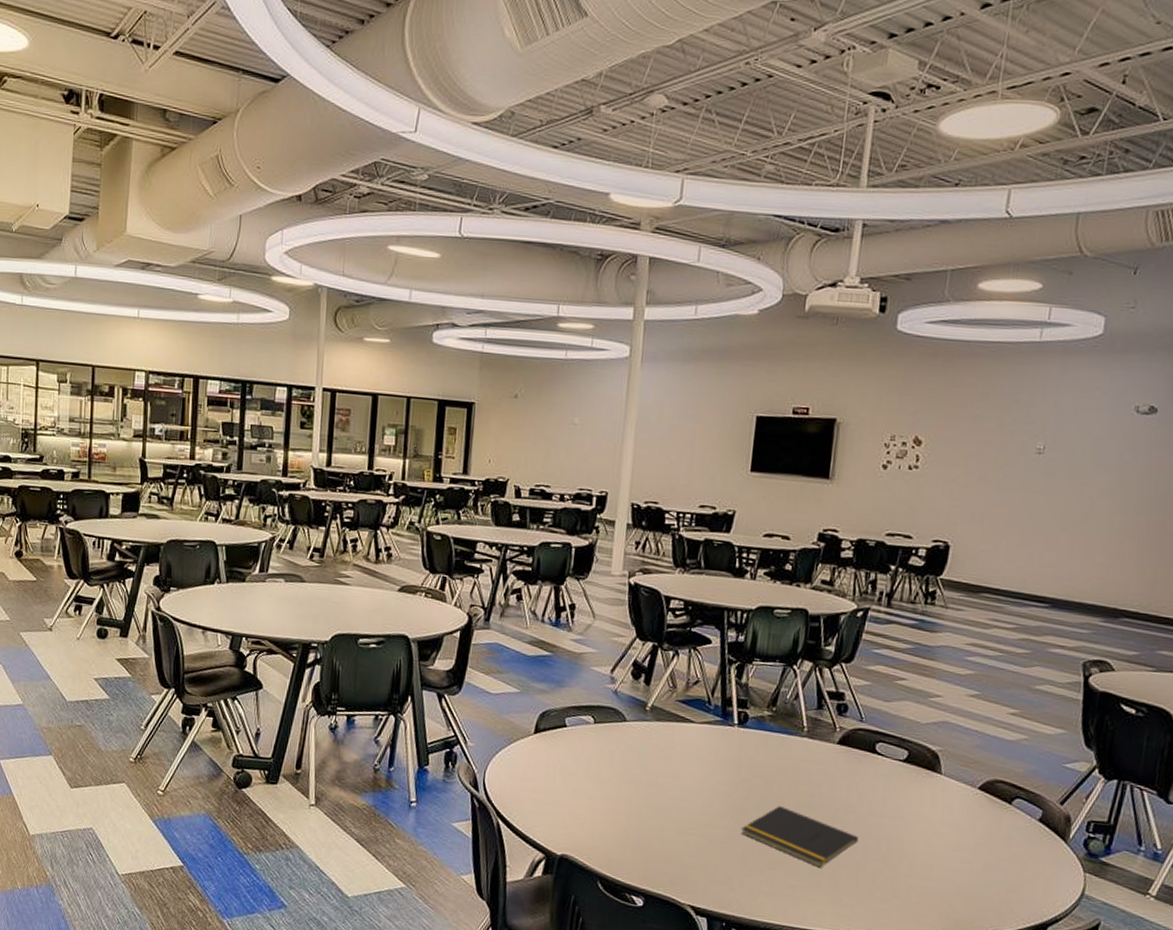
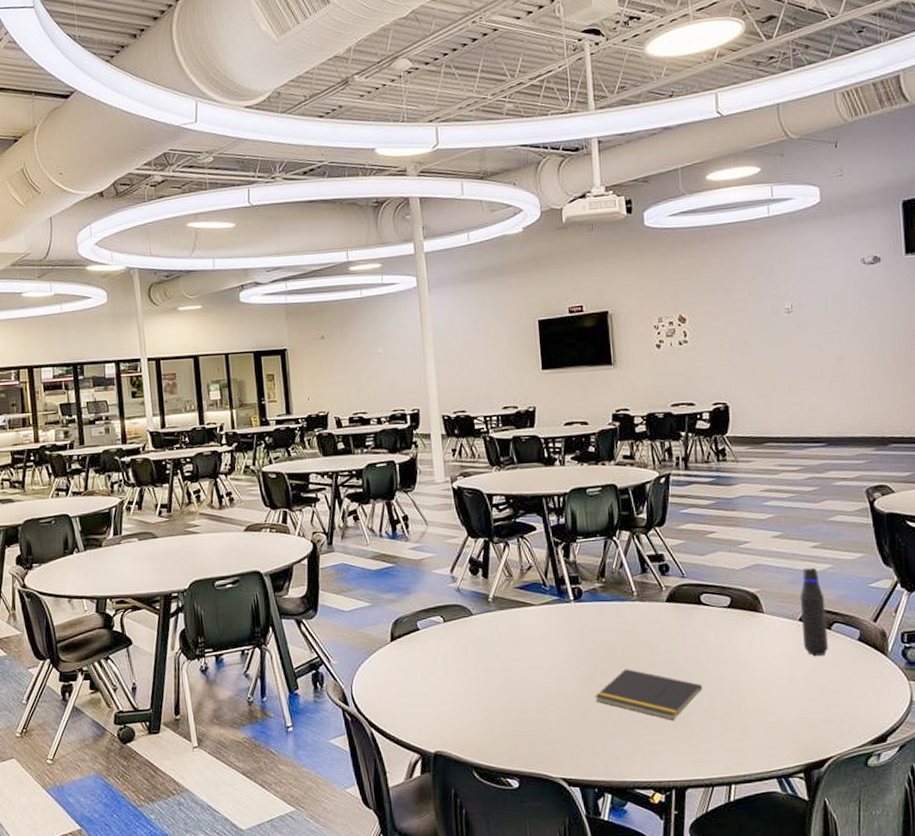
water bottle: none [978,734,1012,831] -> present [799,567,828,657]

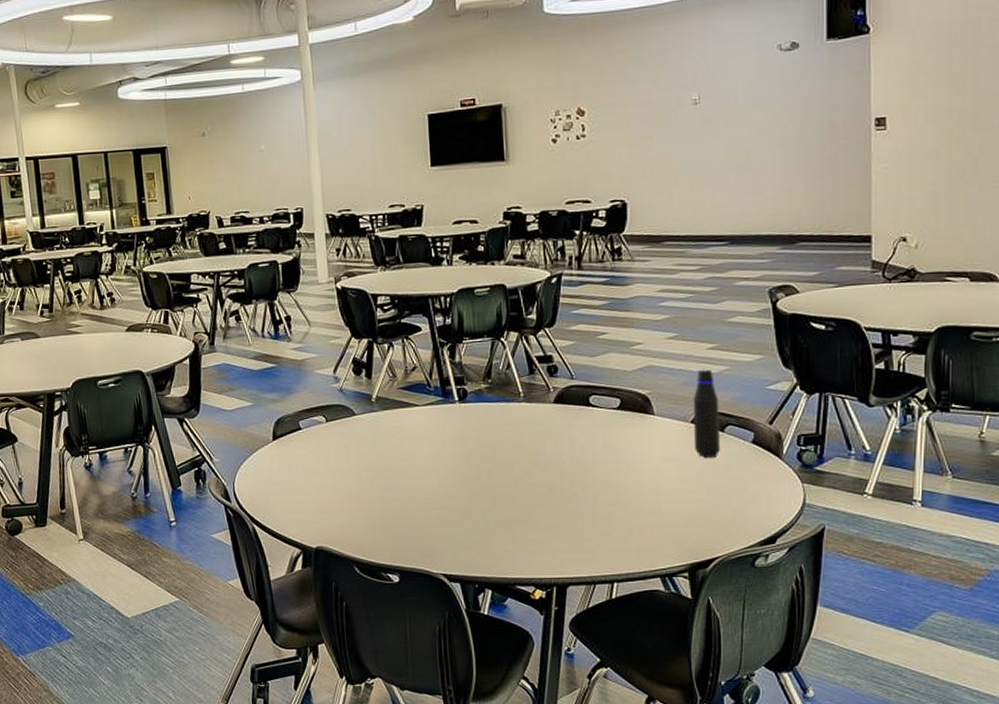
notepad: present [595,669,703,720] -> none [478,469,588,519]

